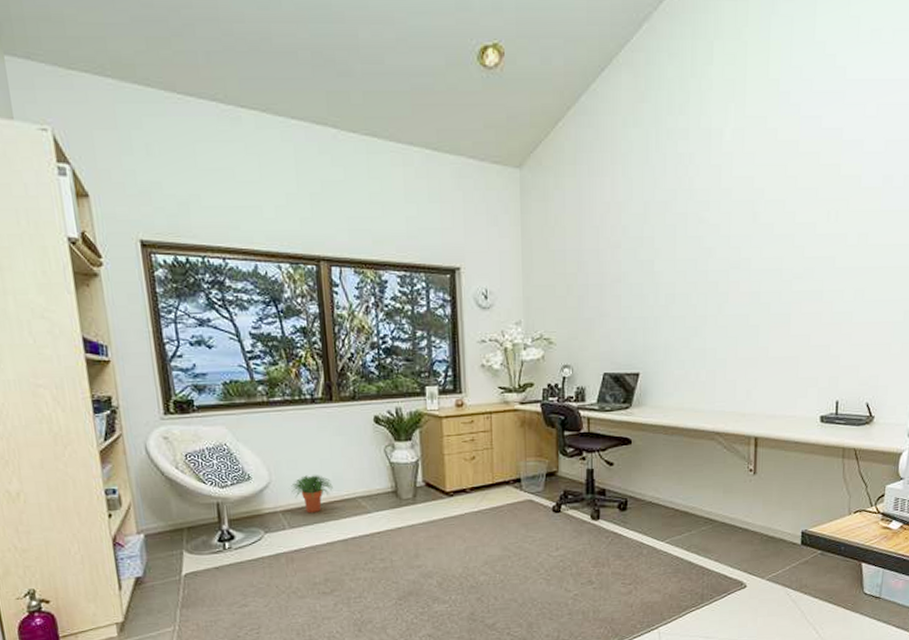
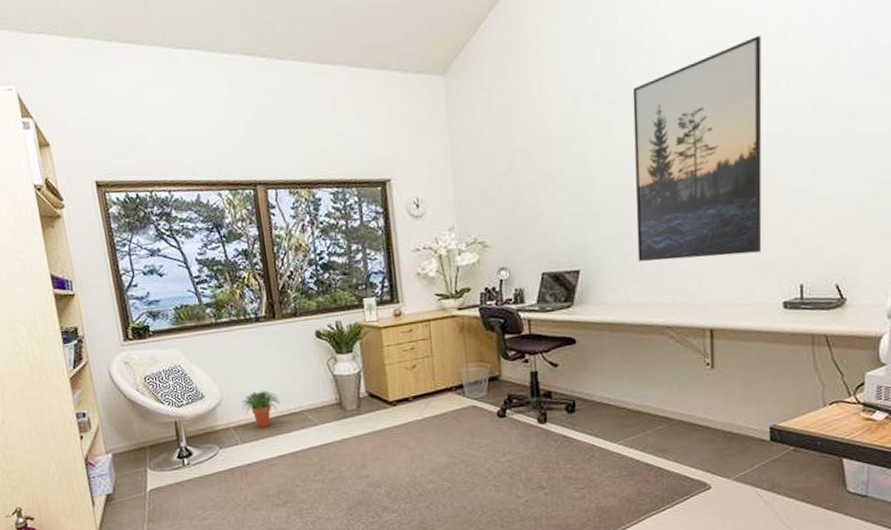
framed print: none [694,165,817,370] -> present [632,36,762,262]

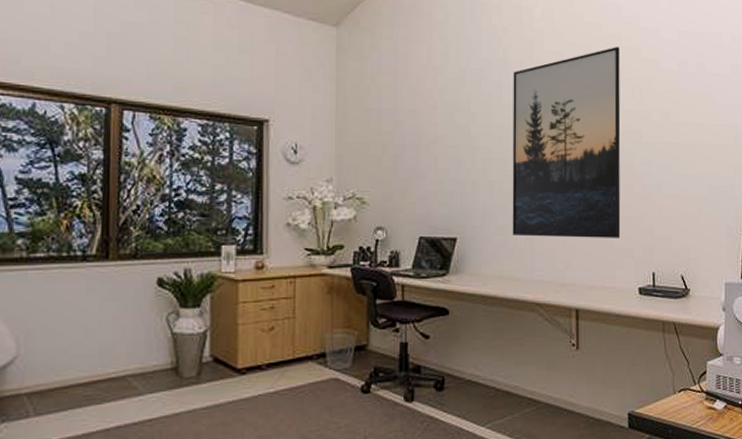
potted plant: present [241,390,280,427] -> none [44,347,98,395]

